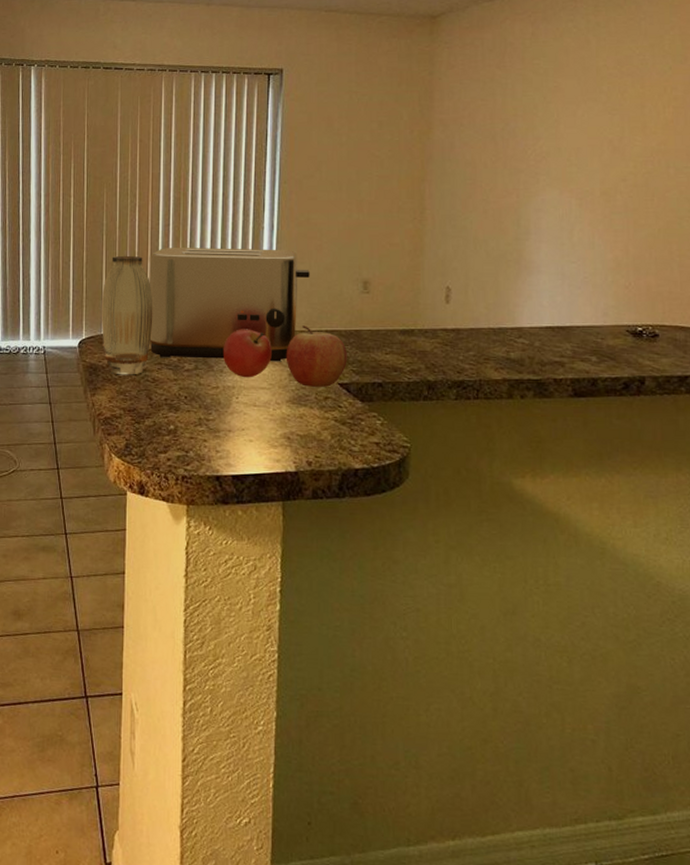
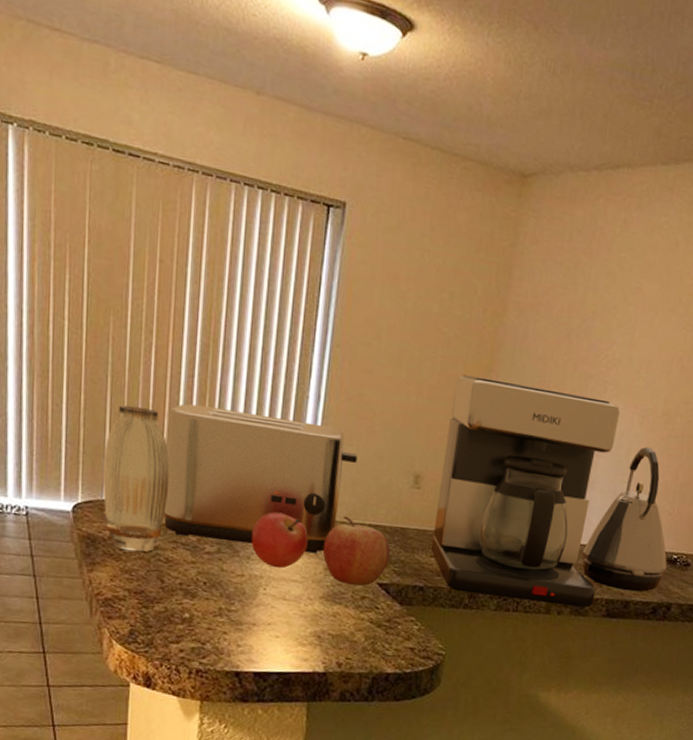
coffee maker: none [385,188,559,389] -> present [430,374,620,608]
kettle: none [537,226,633,369] -> present [582,446,668,592]

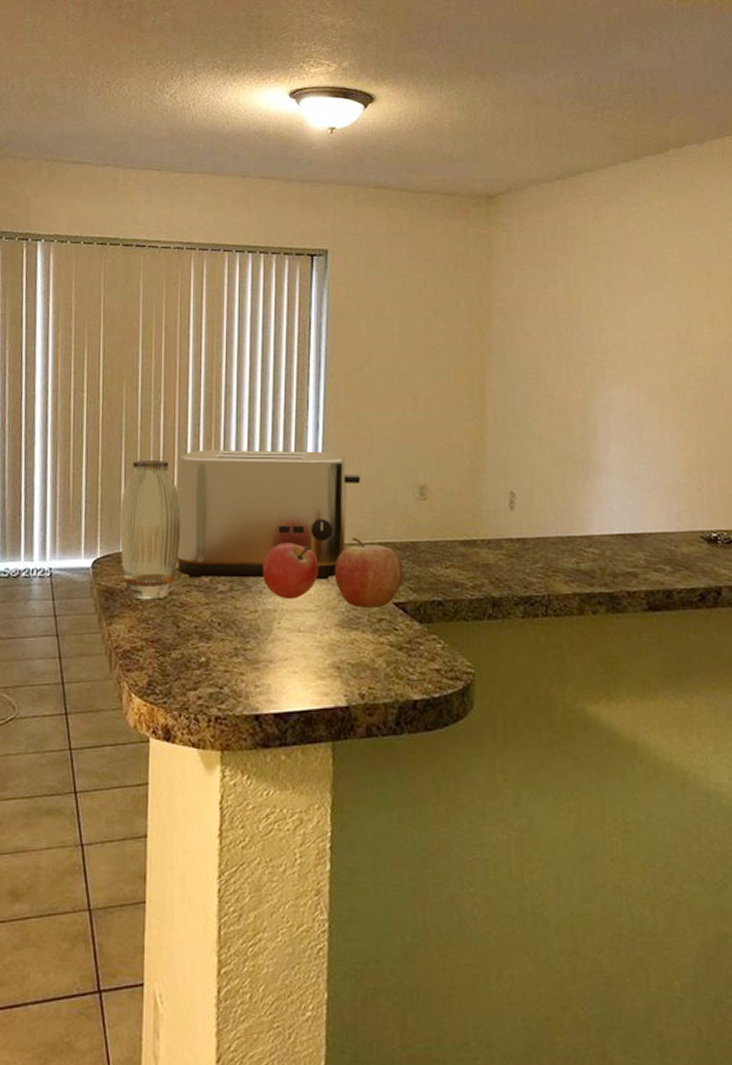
coffee maker: present [430,374,620,608] -> none [444,383,632,603]
kettle: present [582,446,668,592] -> none [608,424,708,579]

